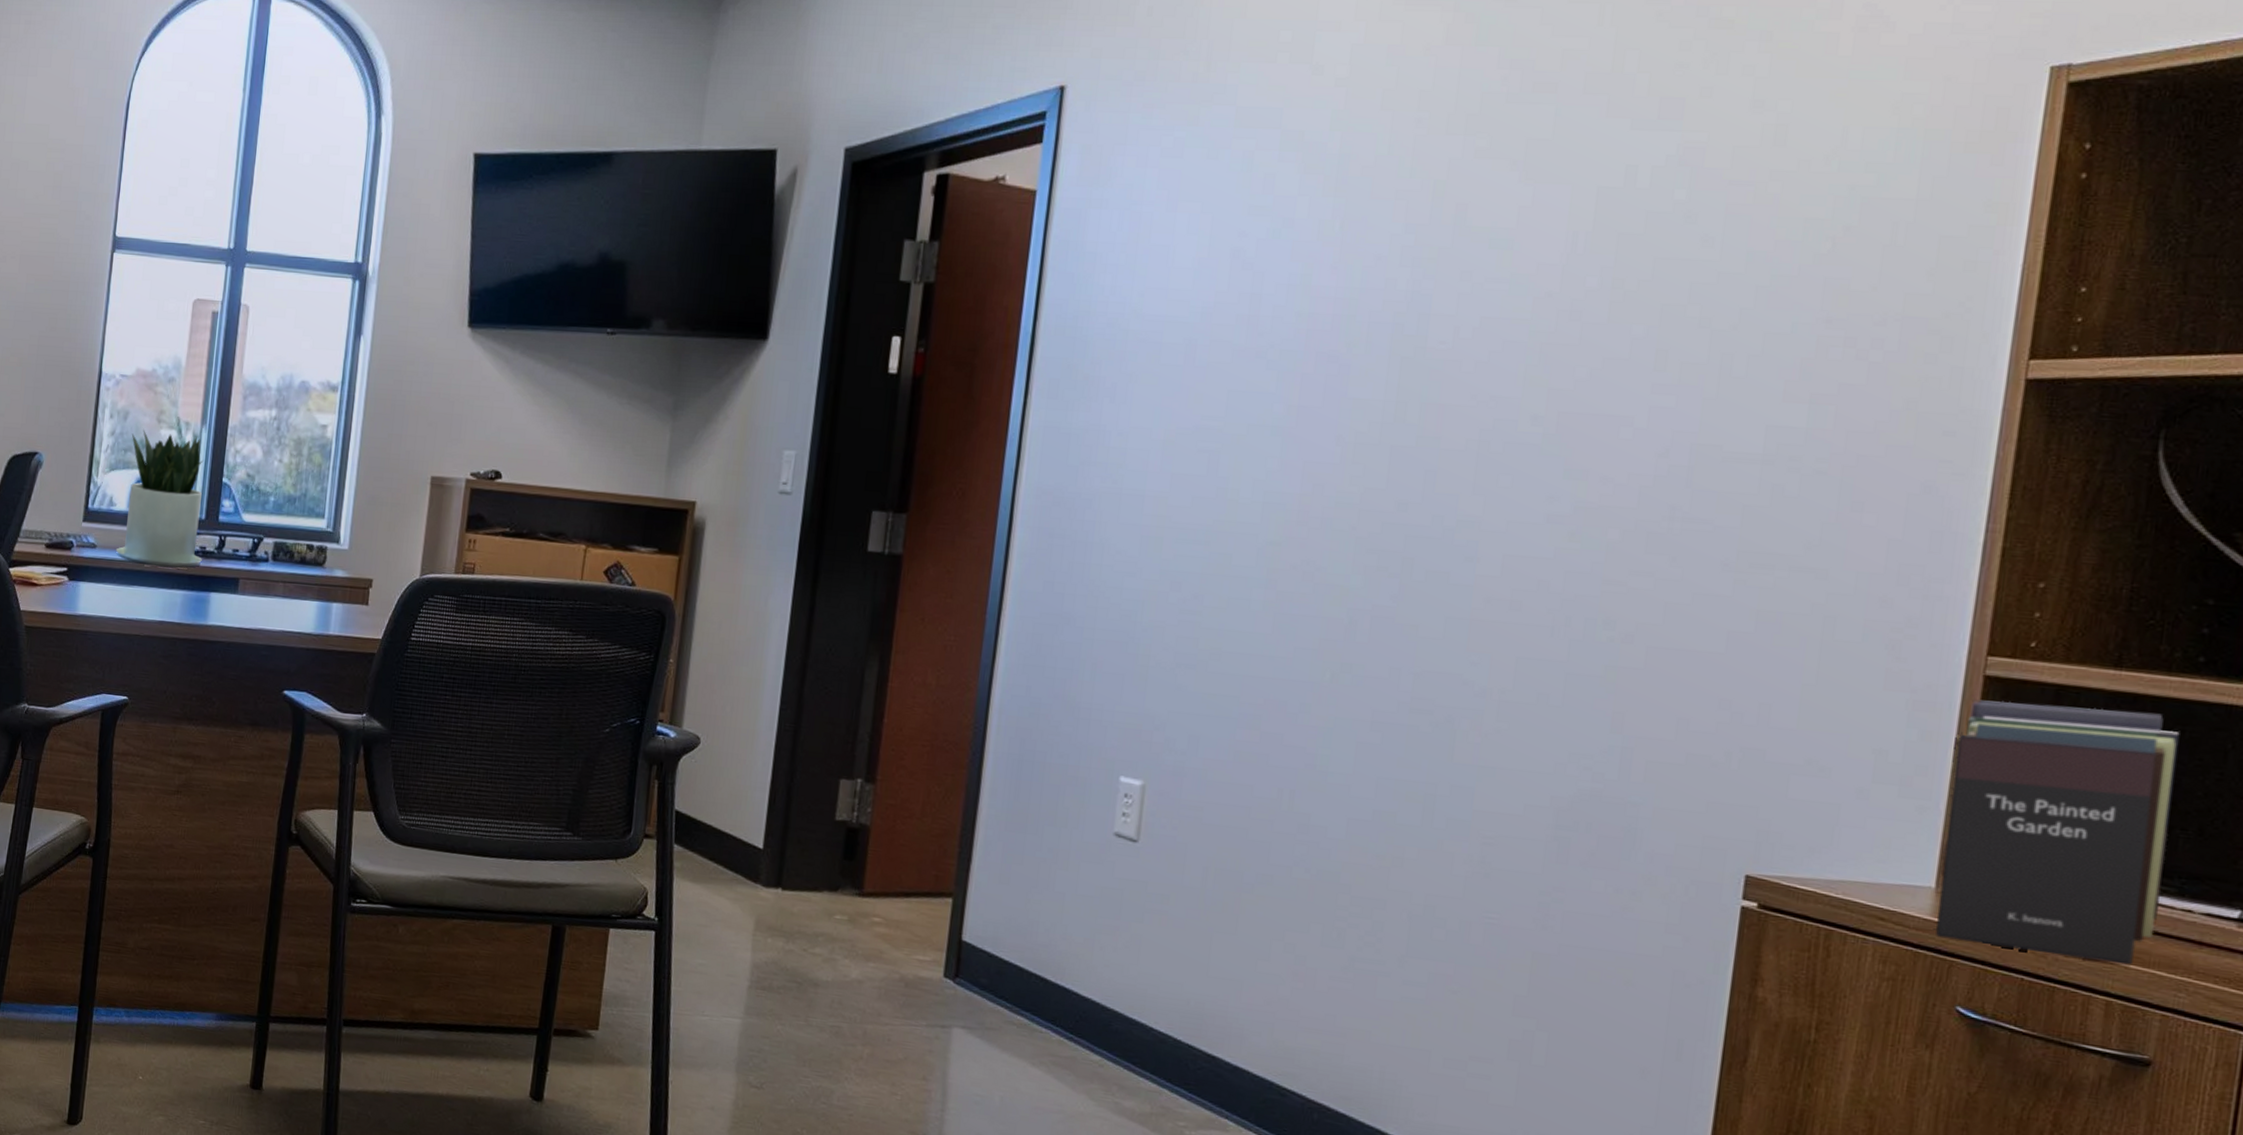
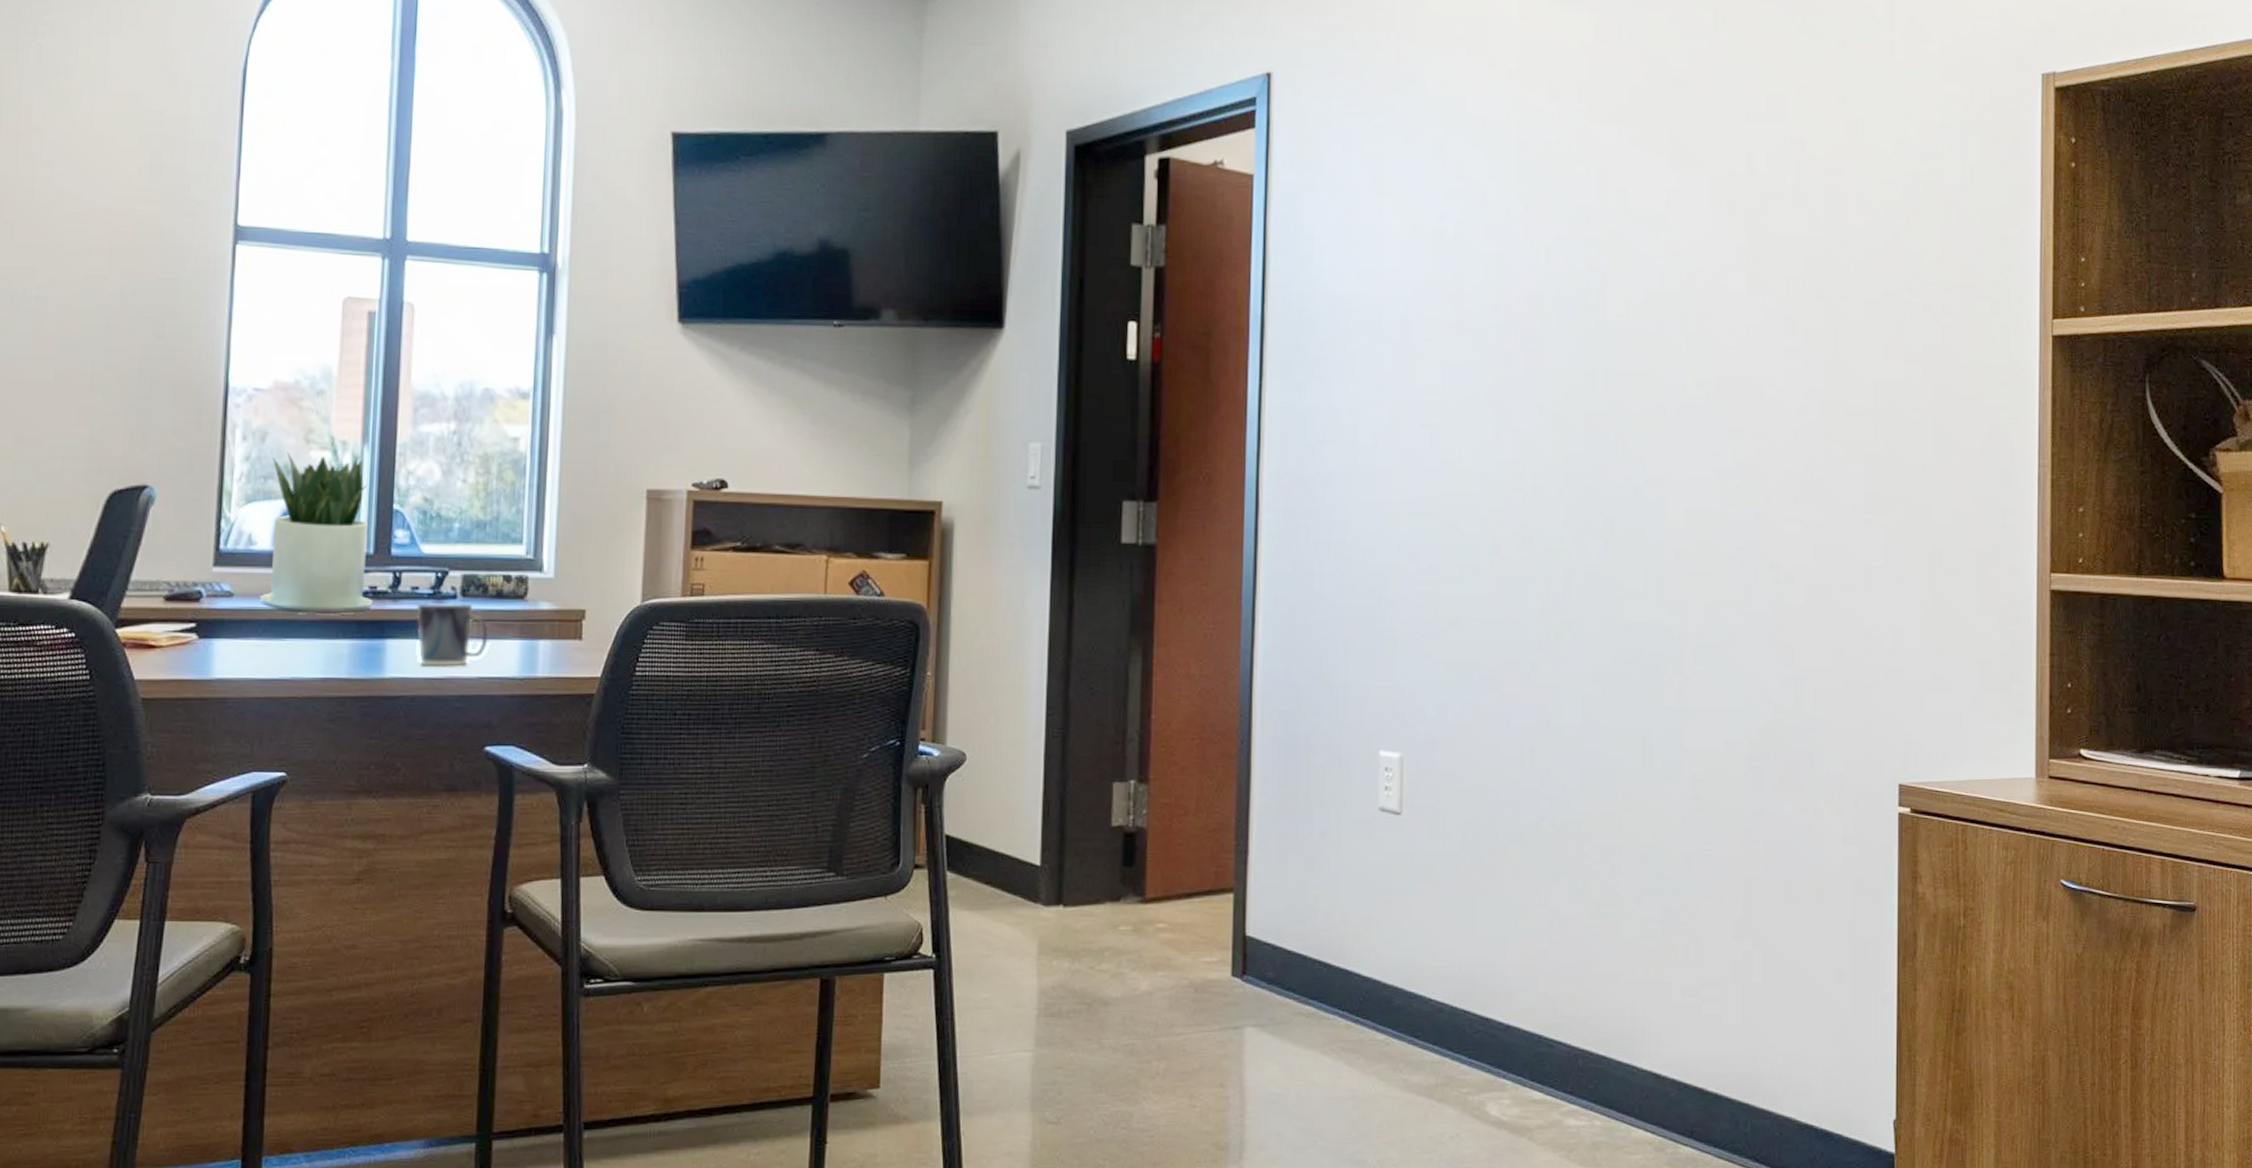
mug: none [235,564,292,621] -> present [416,602,489,668]
books: present [1936,699,2180,965] -> none [2037,610,2187,827]

